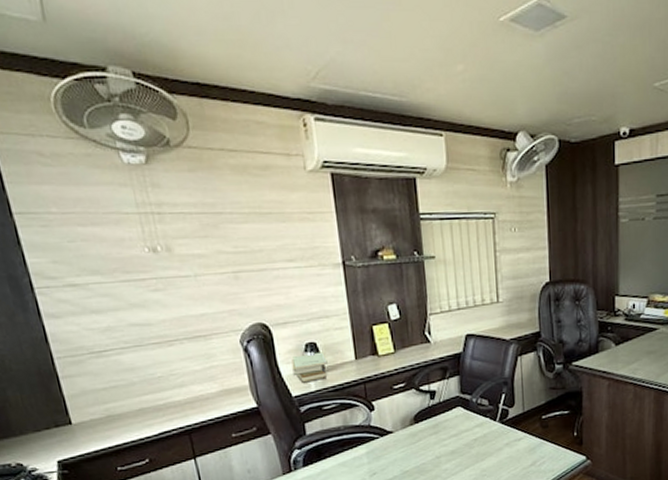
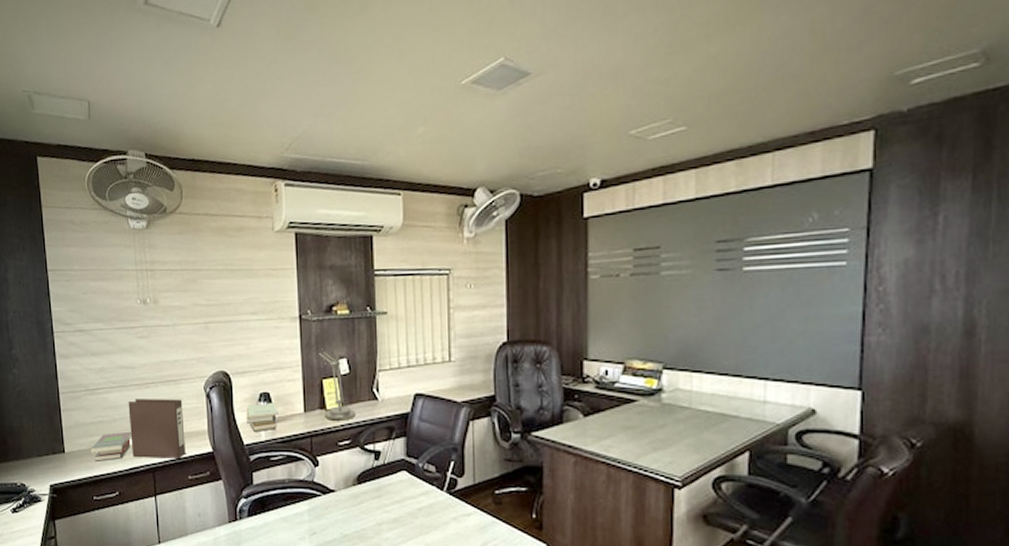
books: none [105,394,158,430] -> present [90,431,132,461]
binder: none [147,355,226,421] -> present [128,399,186,459]
desk lamp: none [367,295,409,367] -> present [319,349,356,422]

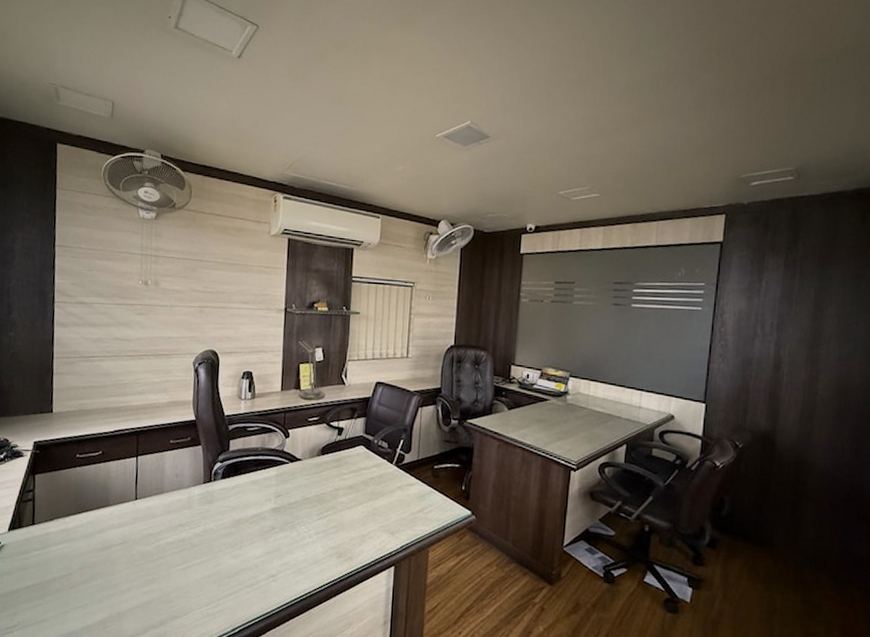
books: present [90,431,132,461] -> none [78,396,121,423]
binder: present [128,399,186,459] -> none [119,368,172,424]
books: present [246,402,278,432] -> none [229,380,258,405]

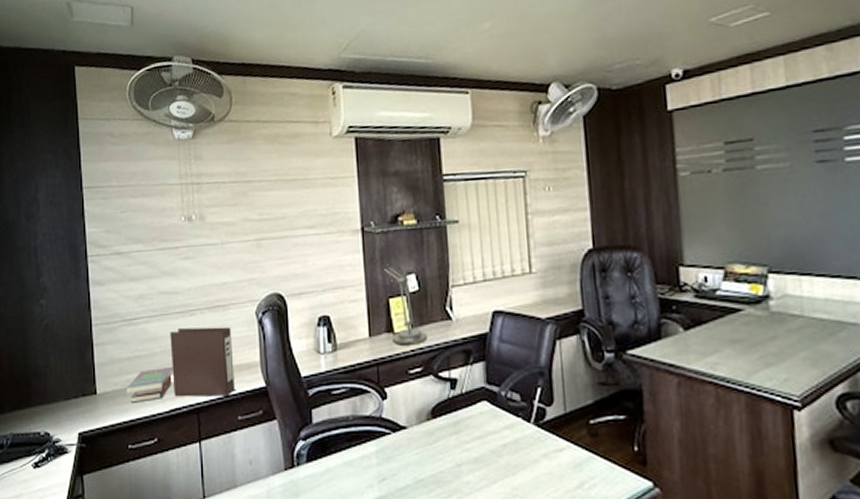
books: none [78,396,121,423] -> present [126,366,173,403]
binder: none [119,368,172,424] -> present [170,326,235,397]

